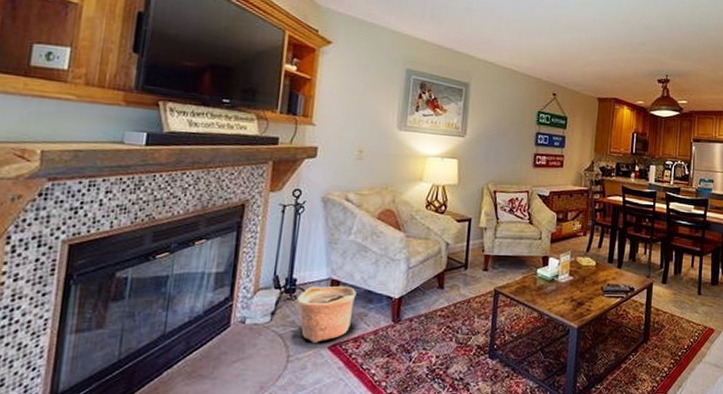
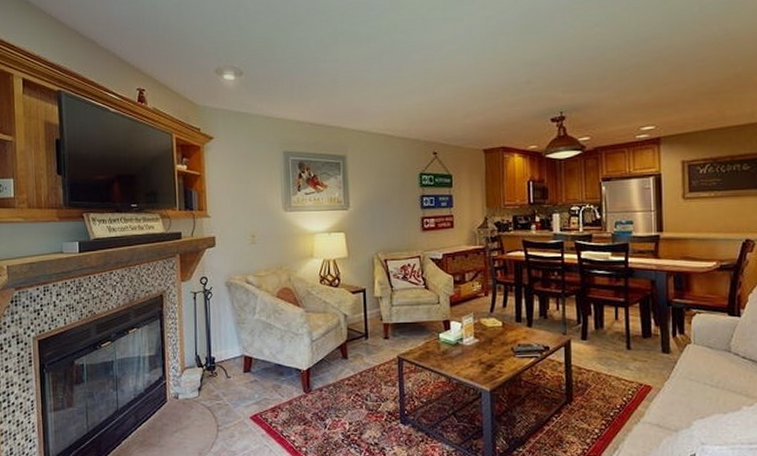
basket: present [297,285,357,344] -> none [218,361,268,415]

